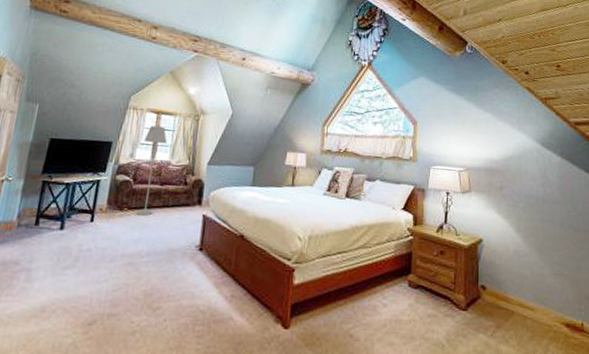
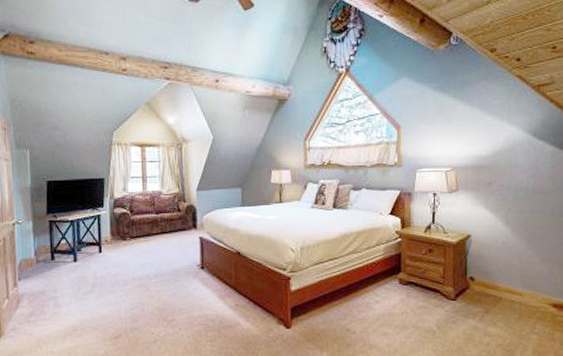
floor lamp: present [137,125,167,216] -> none [133,159,155,243]

